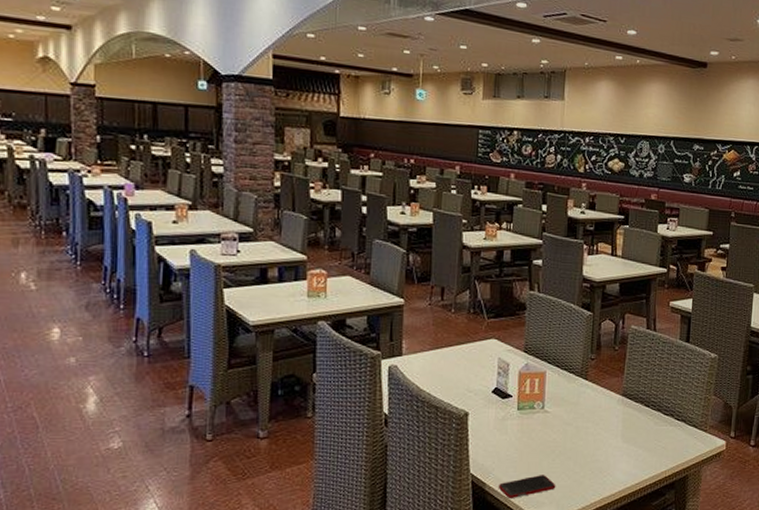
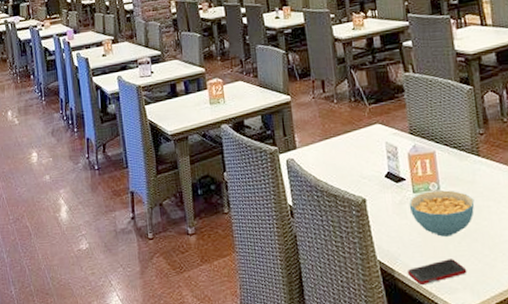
cereal bowl: none [511,409,575,454] -> present [409,190,475,237]

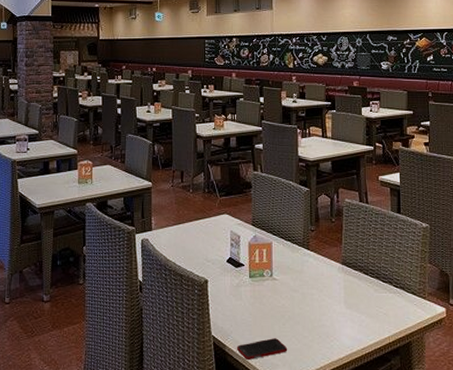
cereal bowl: present [409,190,475,237] -> none [244,277,300,318]

